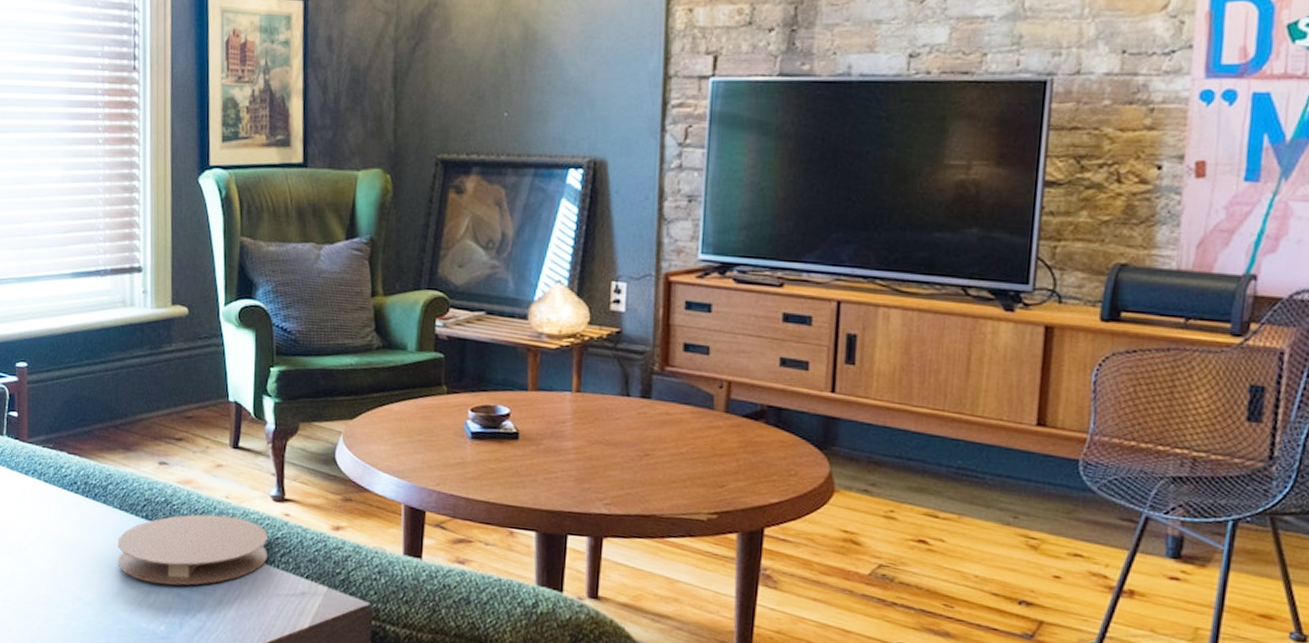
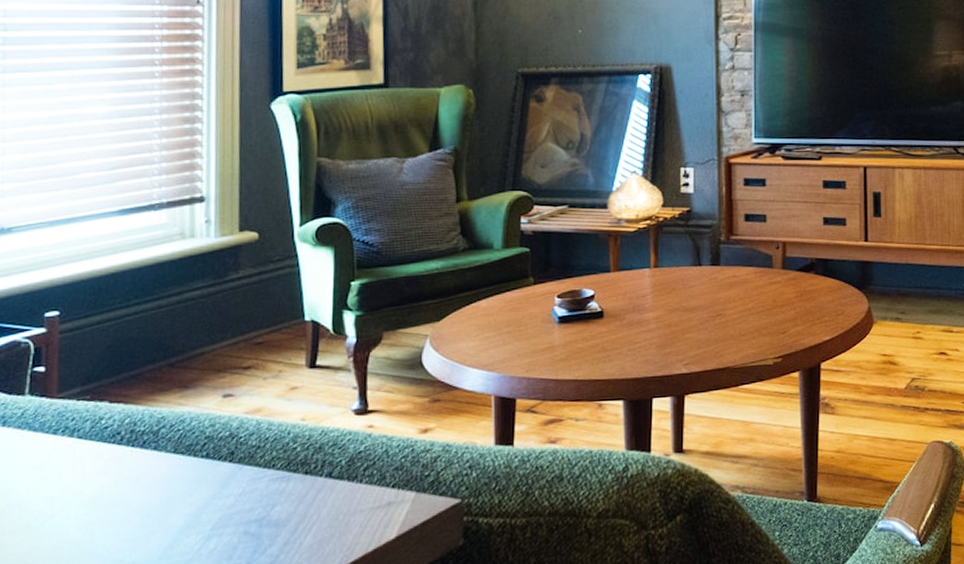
coaster: present [117,514,269,586] -> none [170,438,351,527]

